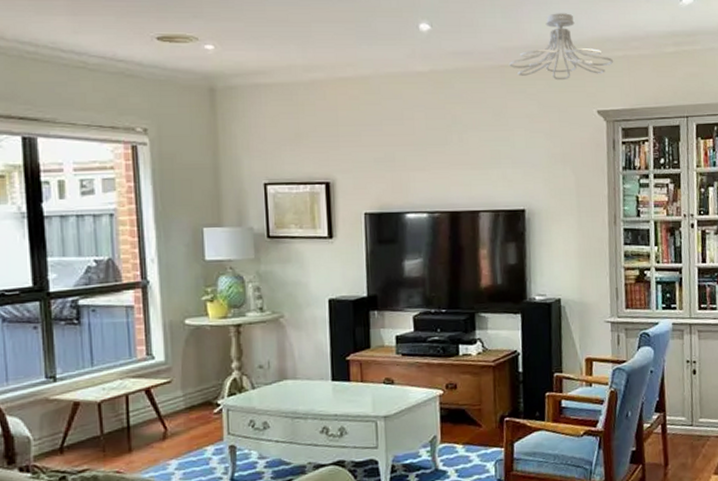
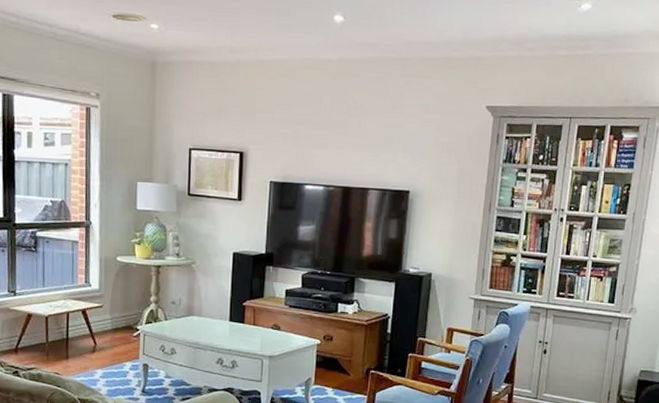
ceiling light fixture: present [508,13,614,81] -> none [410,12,508,76]

